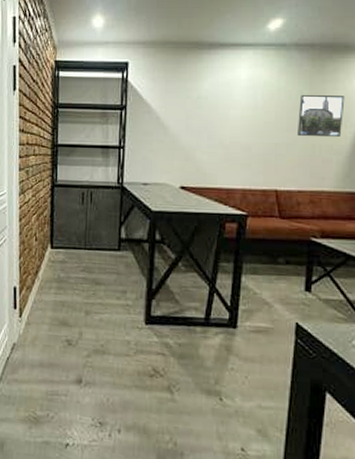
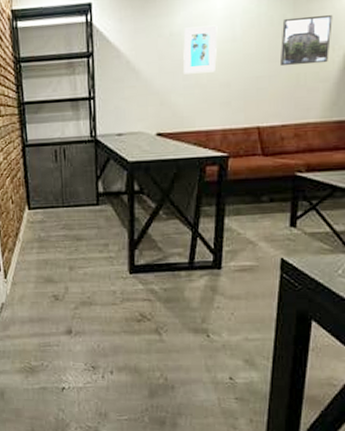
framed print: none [209,93,241,135] -> present [183,25,218,74]

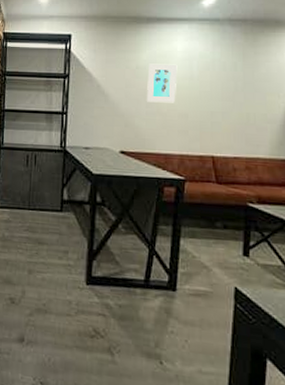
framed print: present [279,15,333,67] -> none [231,65,277,107]

